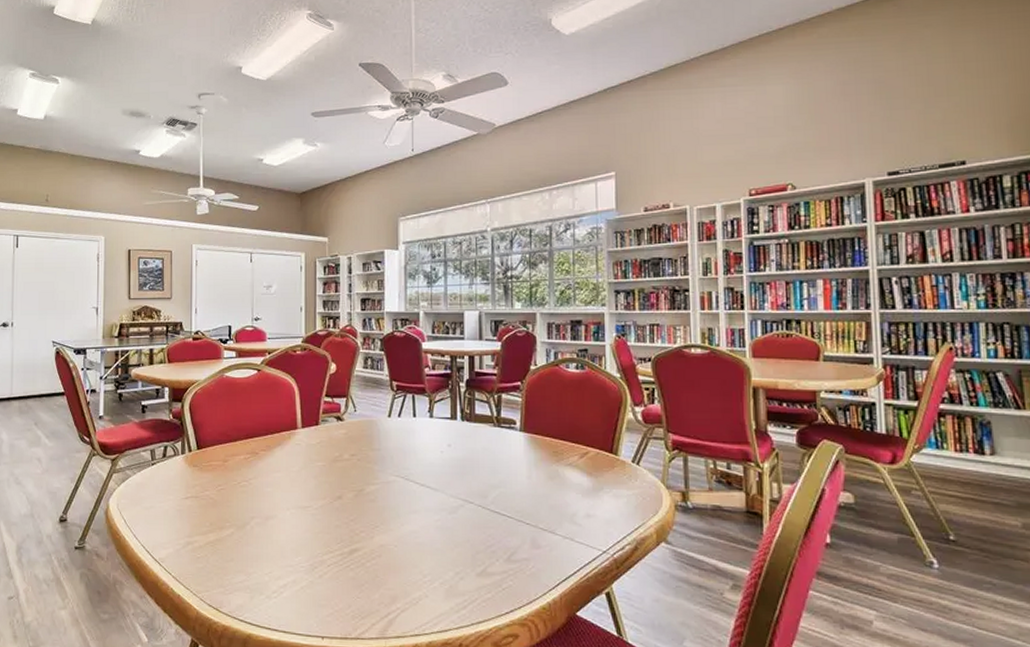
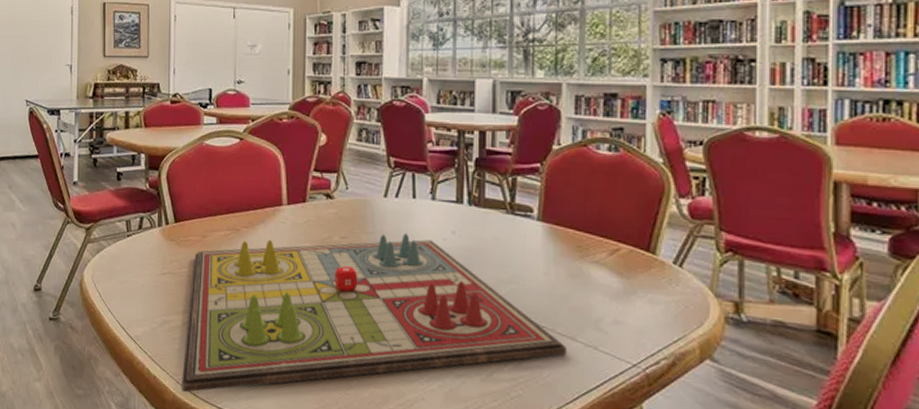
gameboard: none [205,448,548,609] -> present [182,232,566,393]

